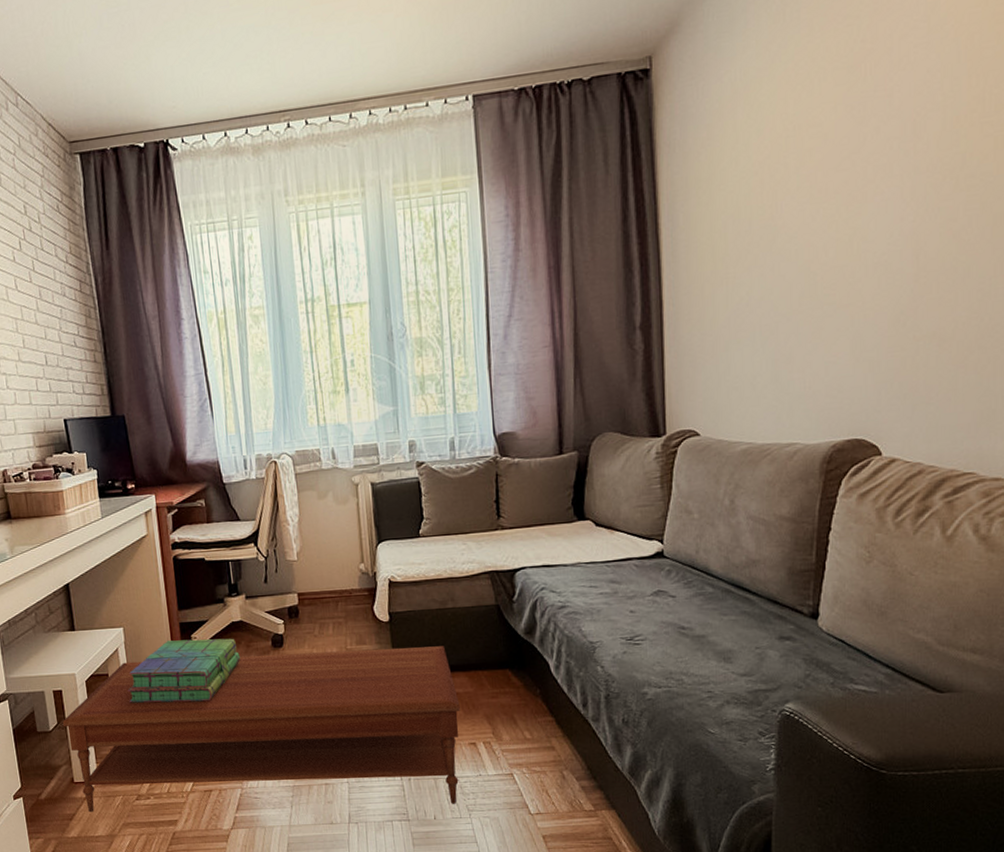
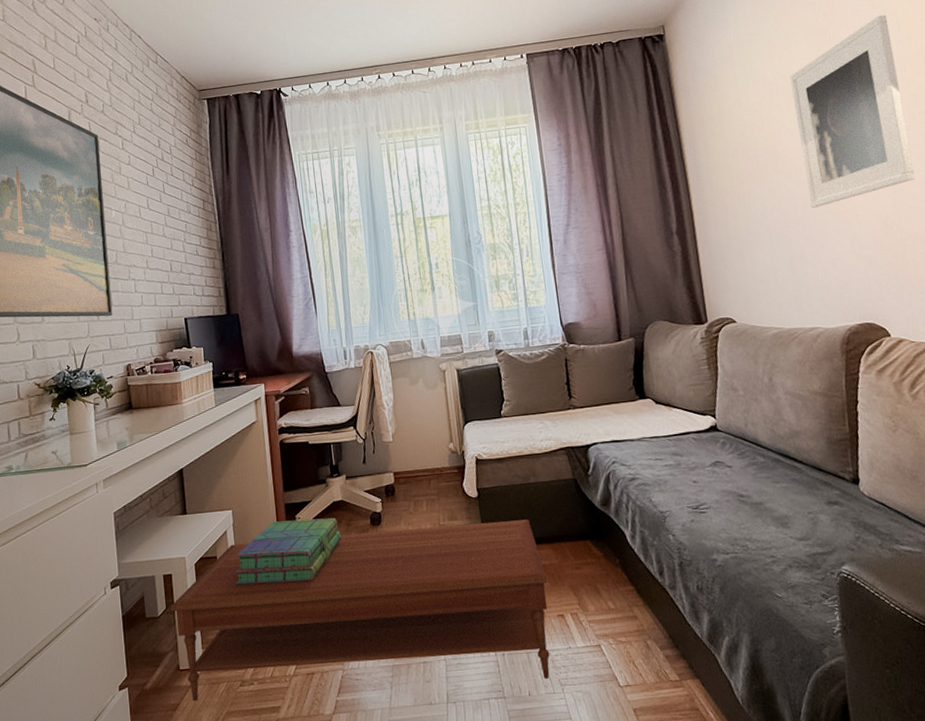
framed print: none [805,41,946,299] -> present [789,14,915,208]

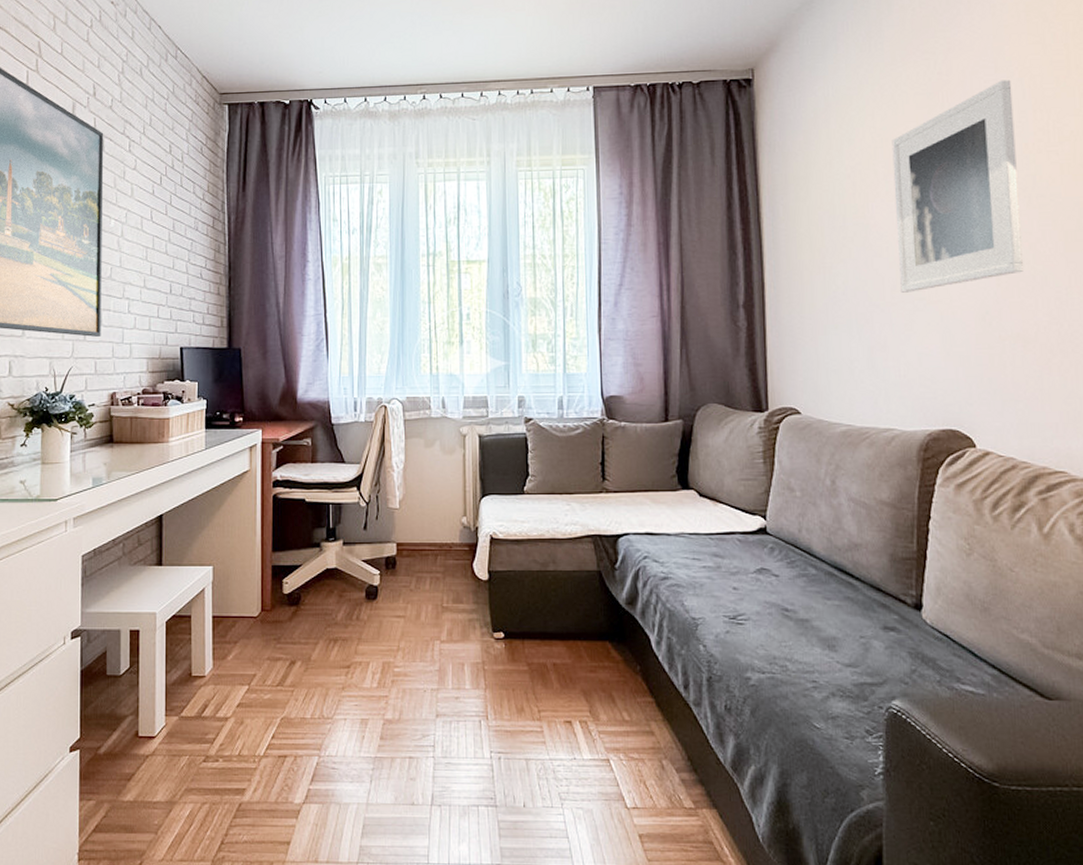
coffee table: present [171,519,550,702] -> none [136,604,557,791]
stack of books: present [235,517,341,585] -> none [209,584,331,654]

